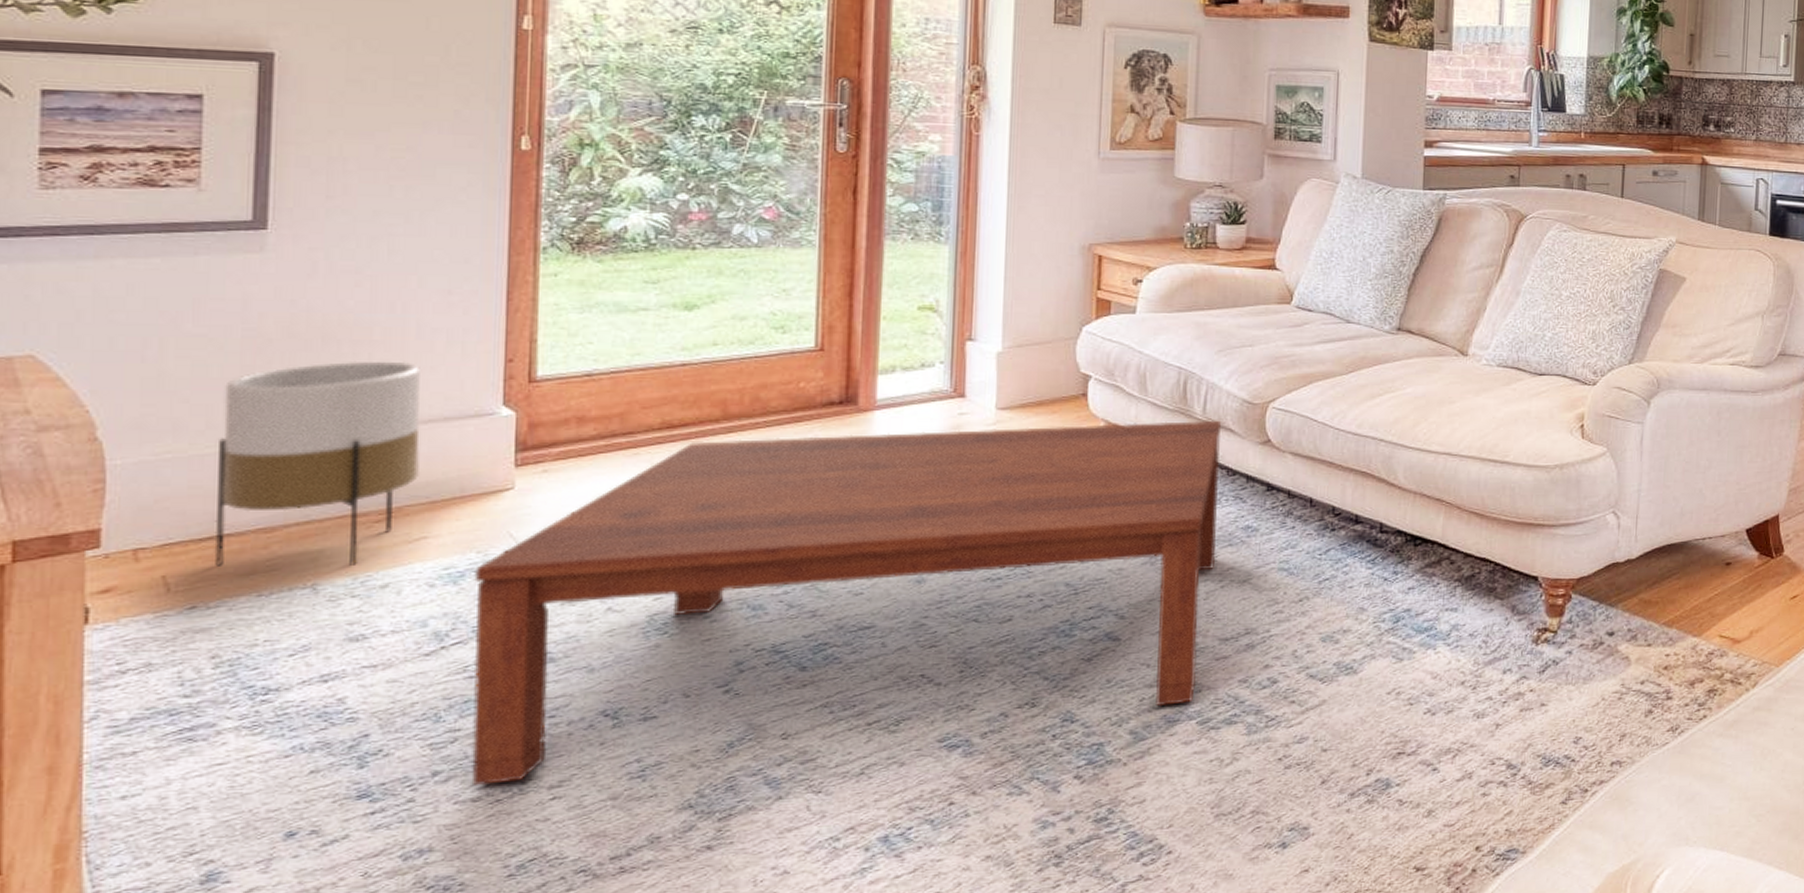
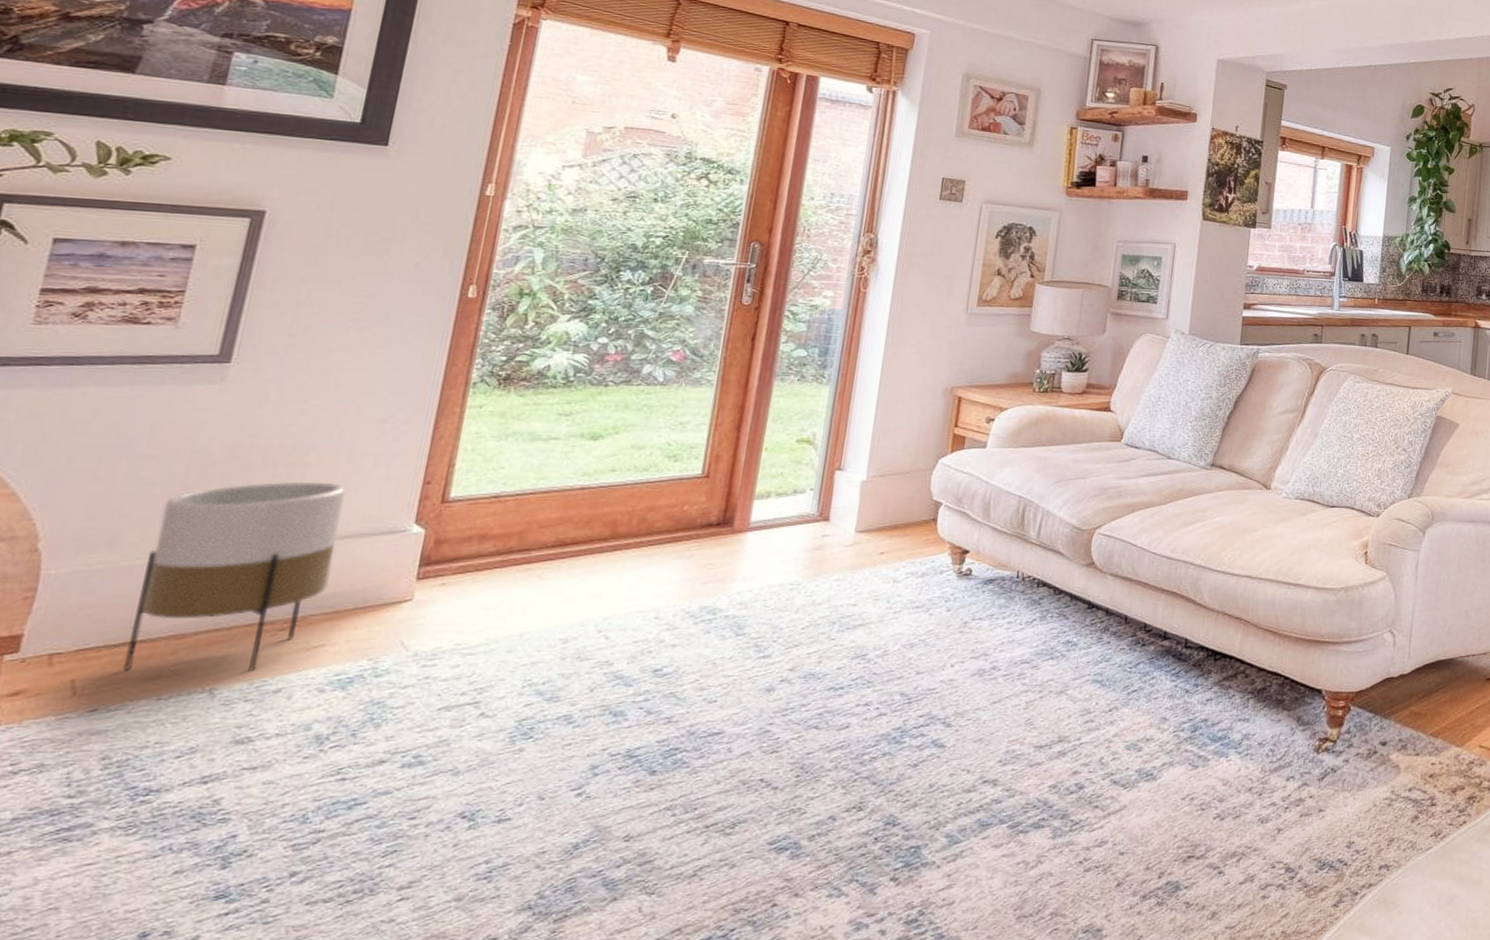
coffee table: present [471,420,1222,786] -> none [326,544,1053,887]

